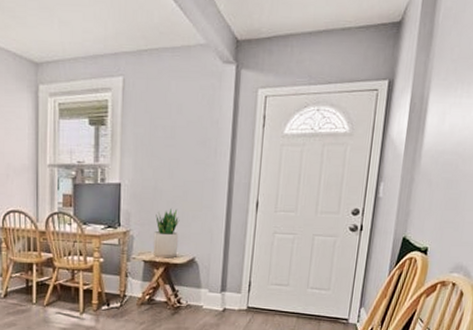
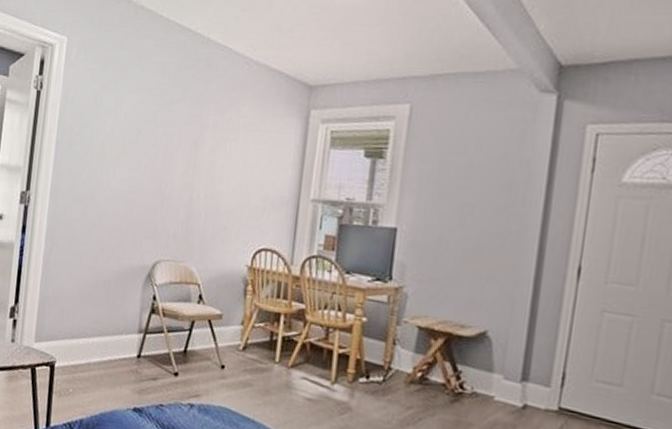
planter: present [153,209,180,259] -> none [432,265,470,328]

